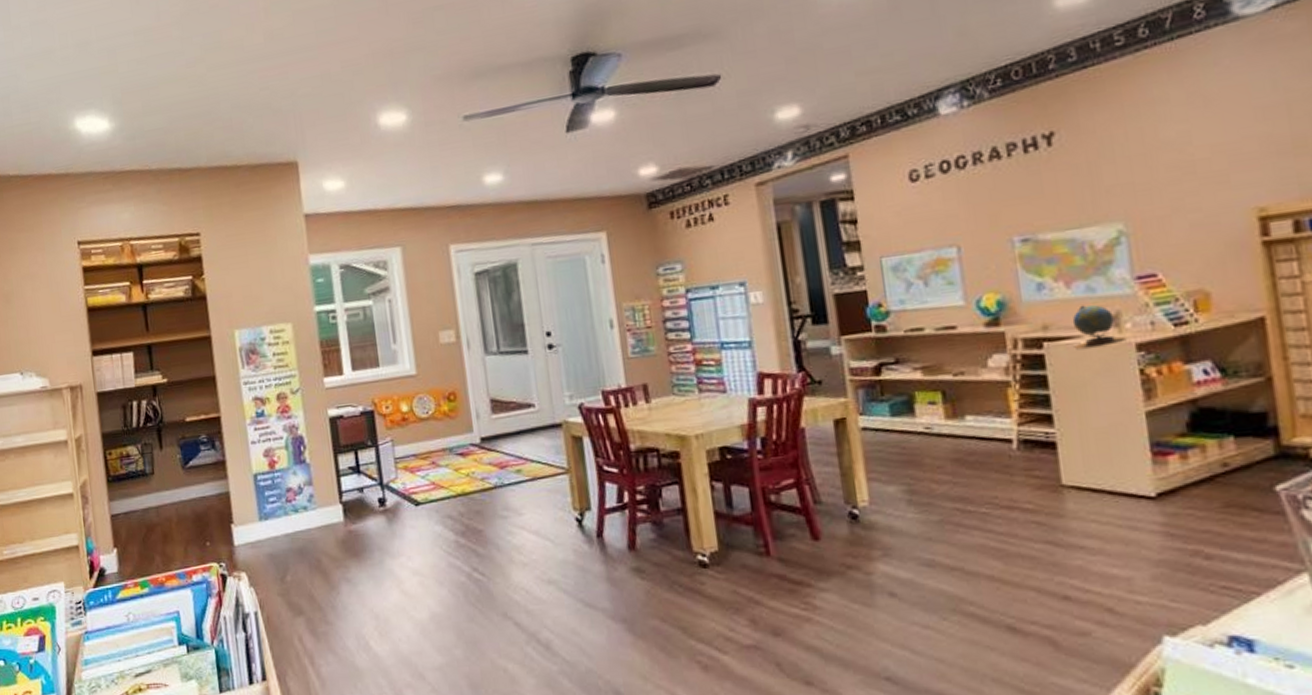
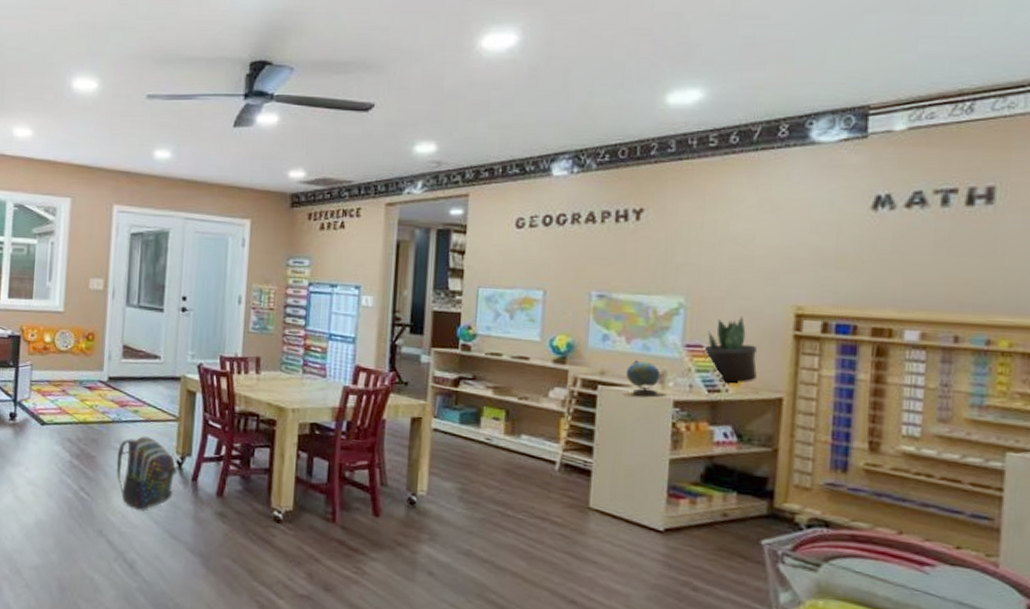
backpack: none [506,497,579,580] -> present [116,436,177,509]
planter: none [1156,232,1228,312] -> present [702,317,757,383]

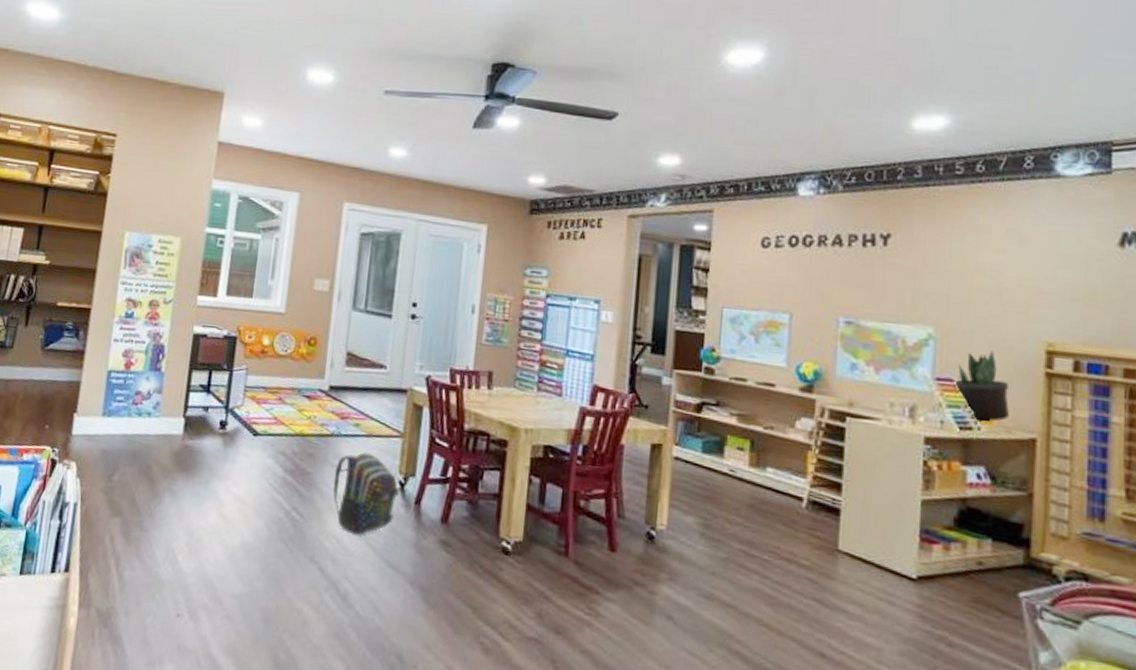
globe: present [622,360,669,398] -> none [872,392,919,434]

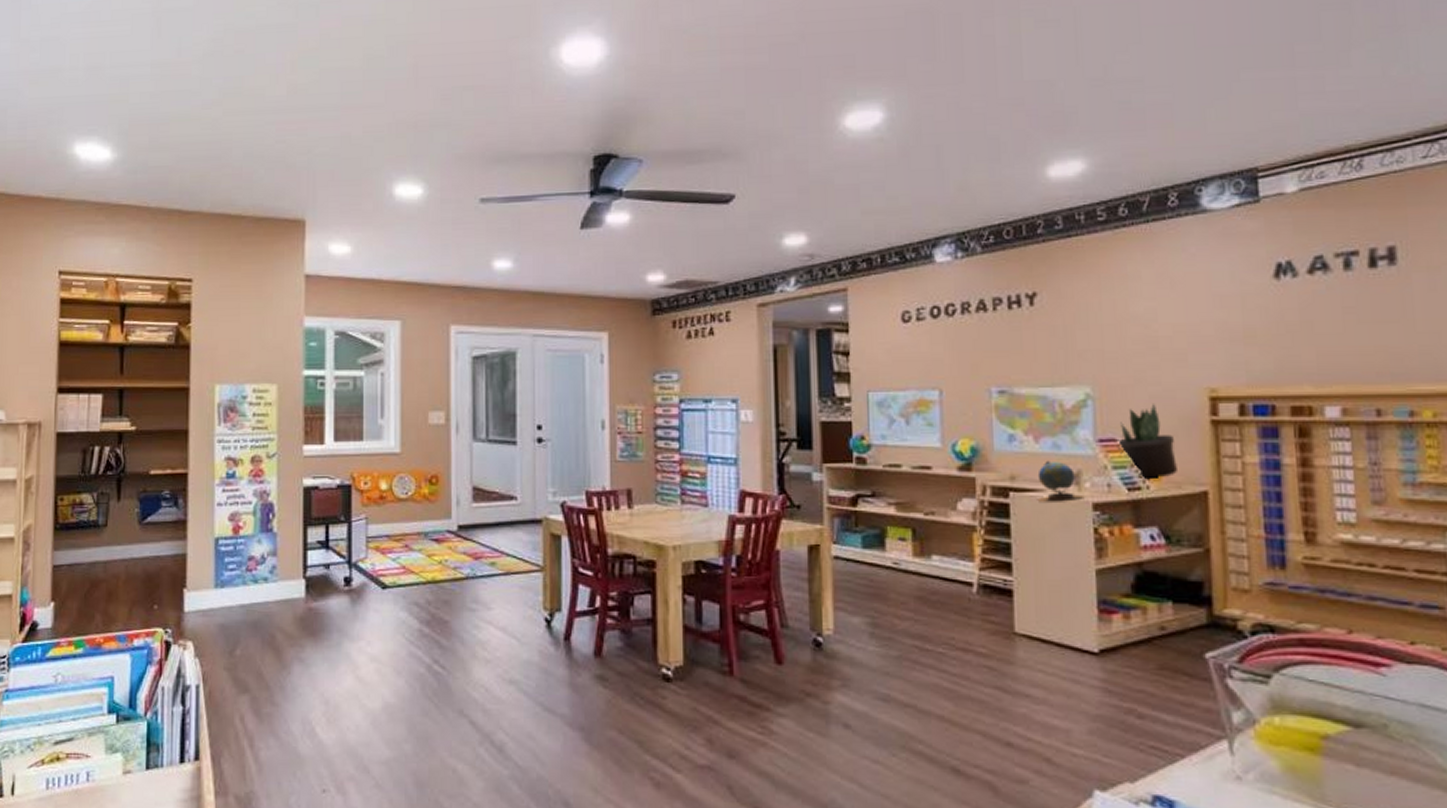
backpack: present [332,452,399,534] -> none [474,592,546,679]
globe: none [872,392,919,434] -> present [1037,460,1086,502]

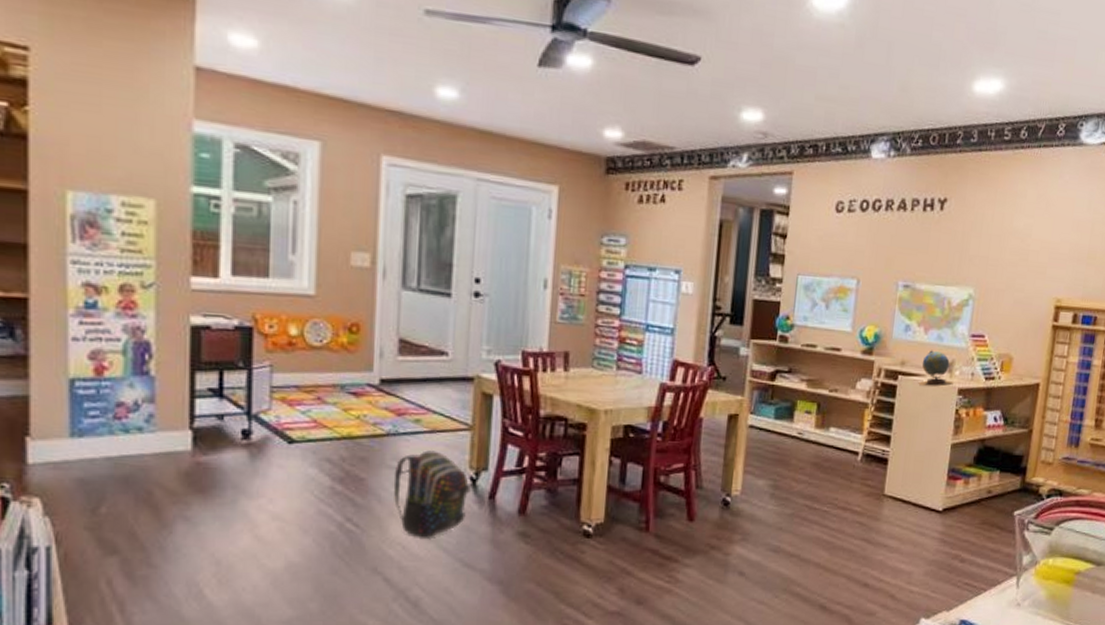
backpack: none [474,592,546,679] -> present [393,450,471,537]
planter: present [1116,404,1177,478] -> none [983,308,1025,371]

